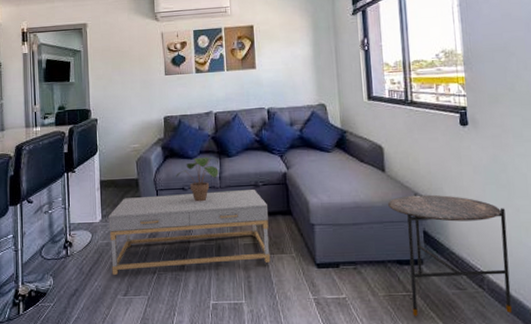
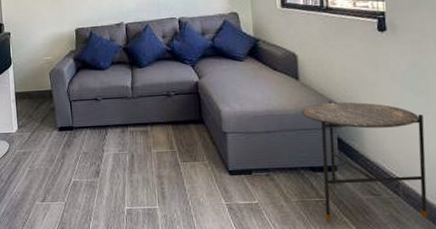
coffee table: present [108,190,271,275] -> none [24,99,183,182]
potted plant: present [176,157,219,202] -> none [88,67,131,112]

